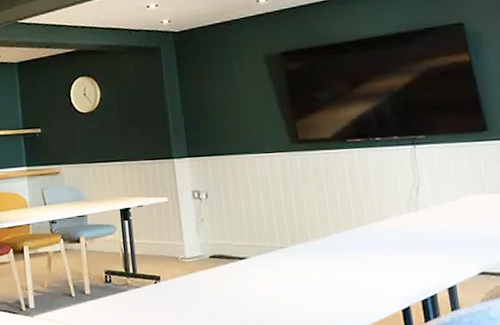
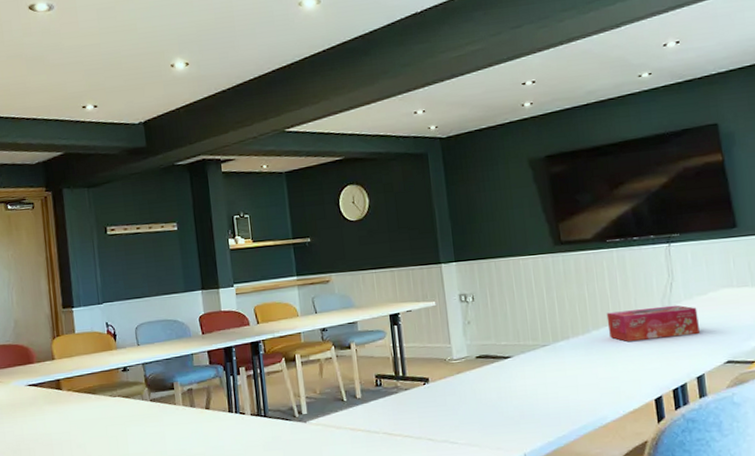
tissue box: none [348,210,451,247] -> present [606,305,701,342]

